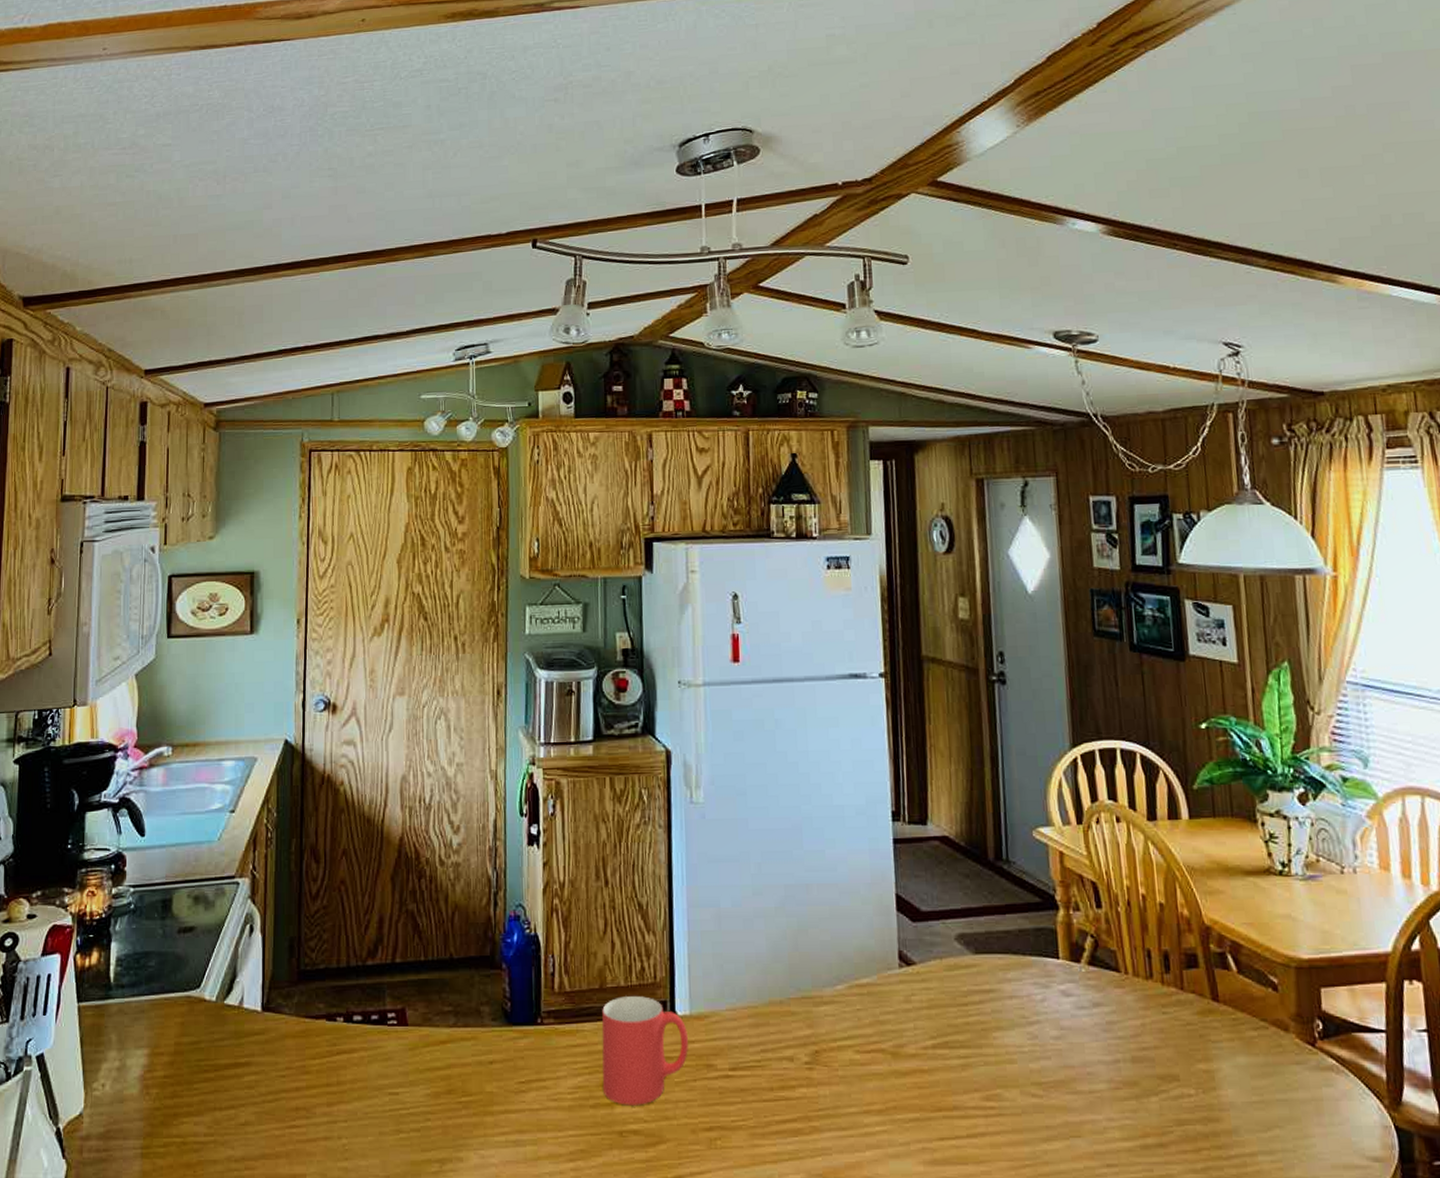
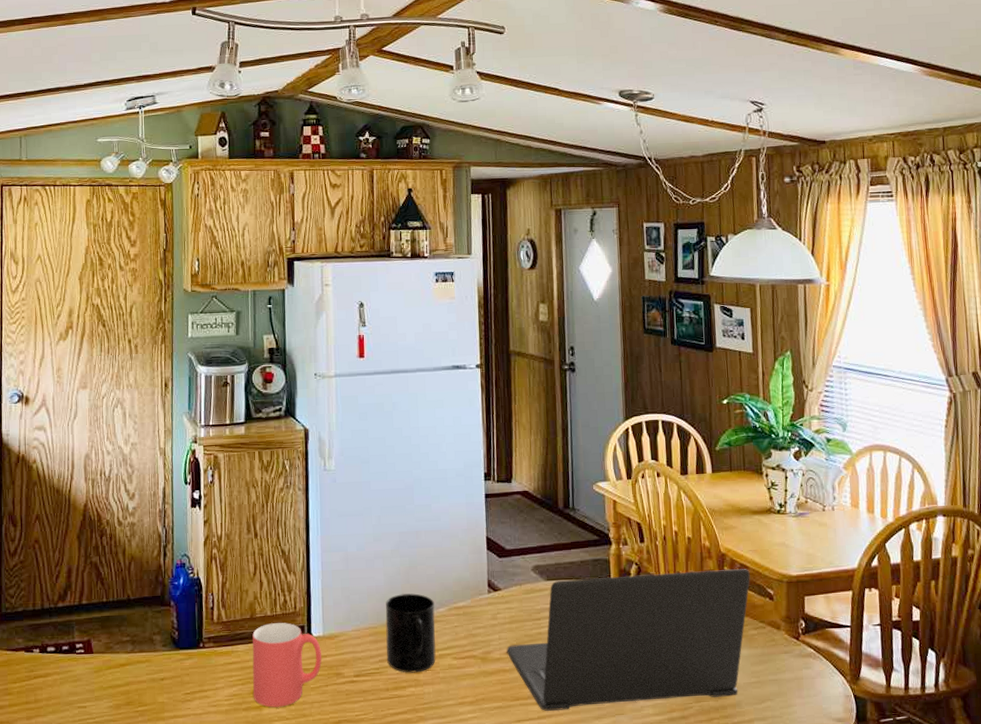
mug: none [768,964,833,1069] -> present [385,593,436,673]
laptop: none [924,948,1246,1127] -> present [507,569,750,711]

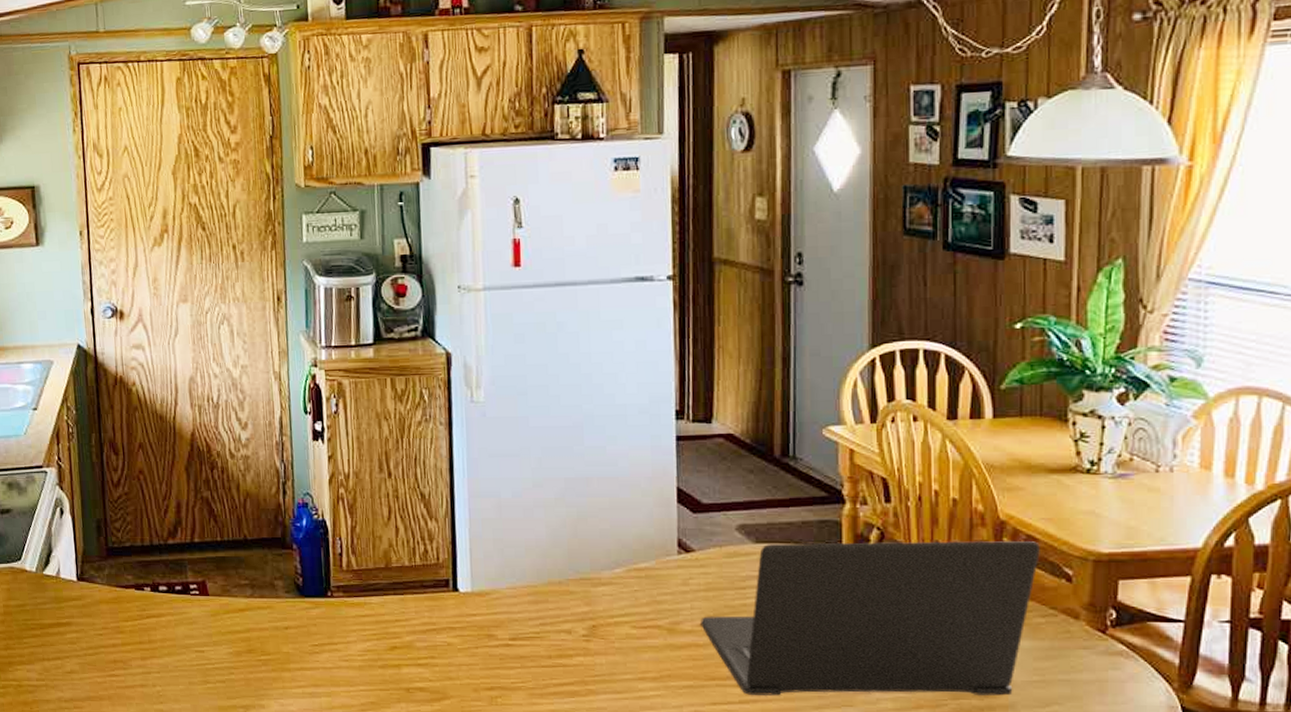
mug: present [252,623,322,708] -> none [388,575,470,667]
mug: present [385,593,436,673] -> none [547,550,610,640]

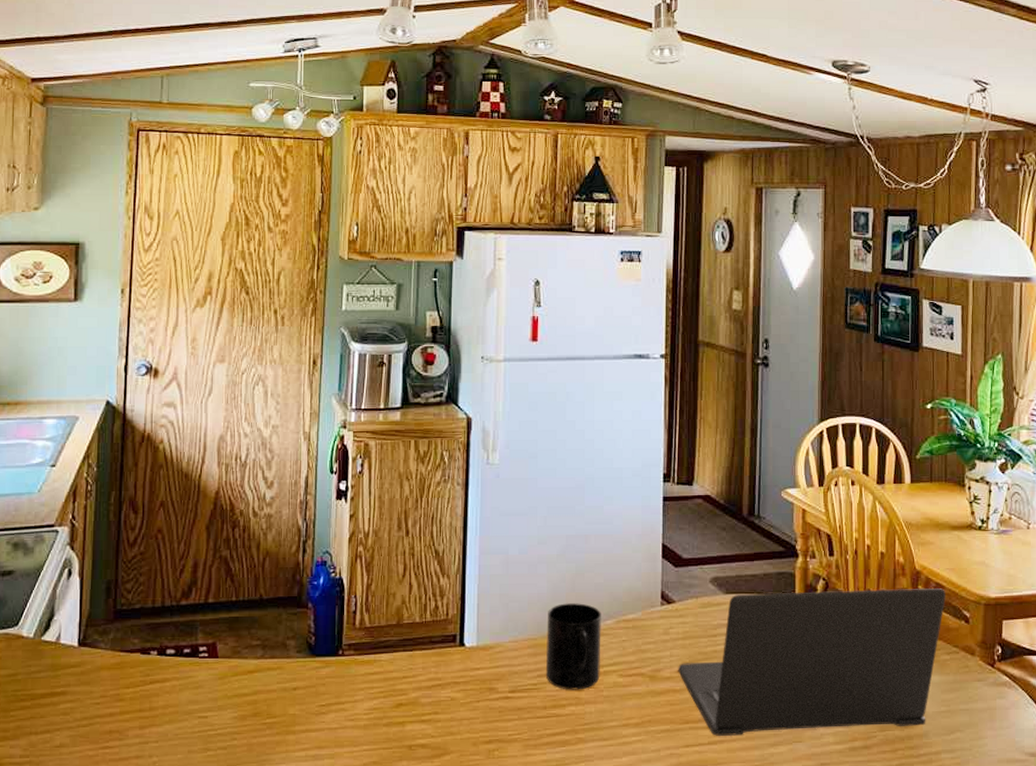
mug: none [547,550,610,640] -> present [545,603,601,690]

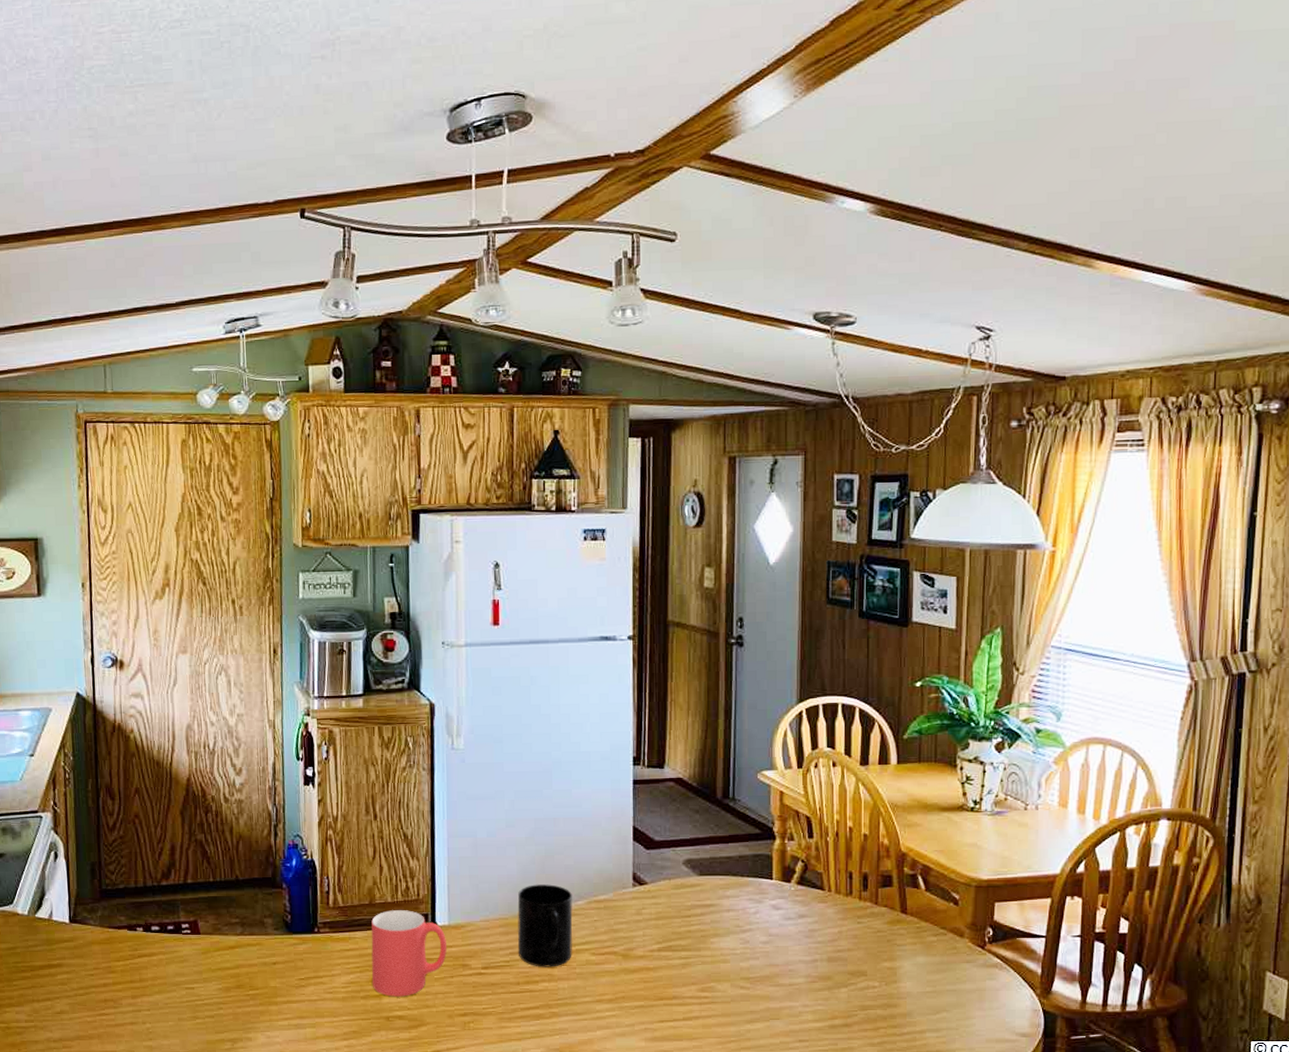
mug: none [395,631,474,724] -> present [371,910,447,997]
laptop: present [678,588,946,736] -> none [651,870,933,1012]

